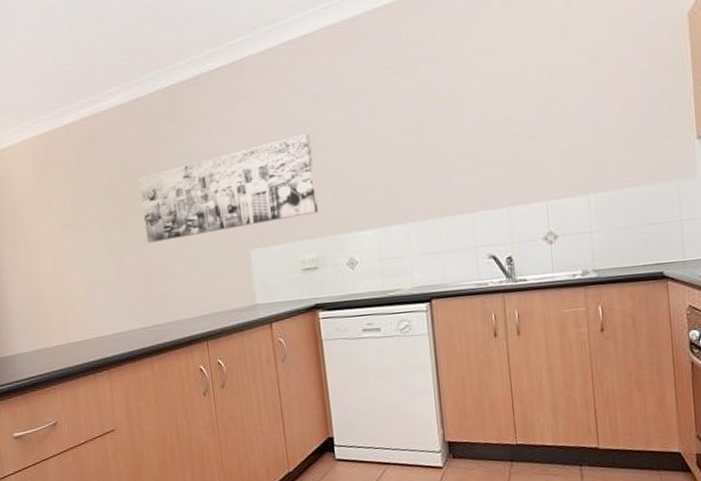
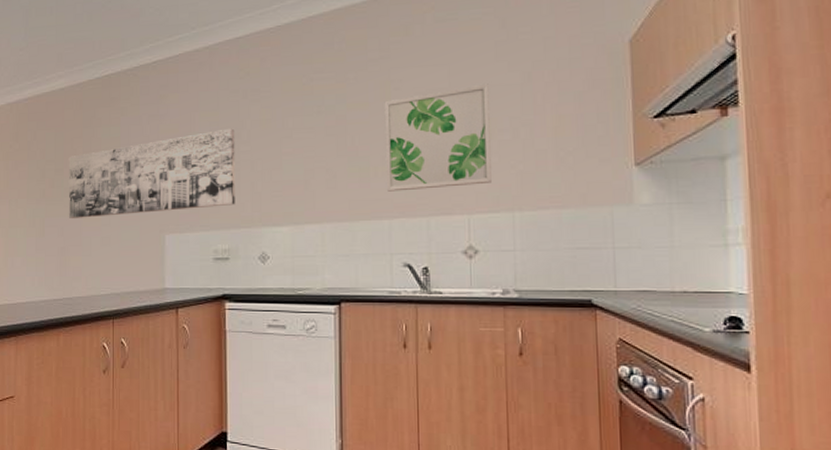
wall art: none [457,67,566,185] -> present [384,83,492,192]

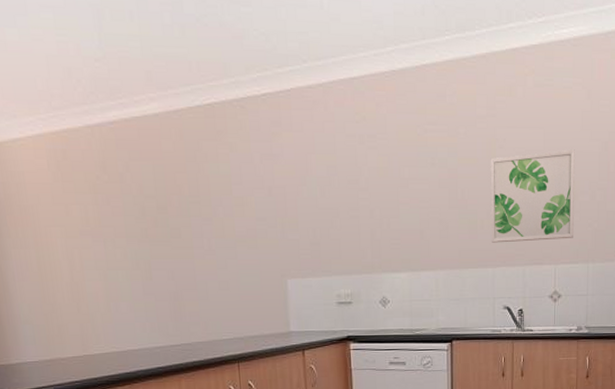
wall art: present [68,128,235,218] -> none [172,174,356,261]

